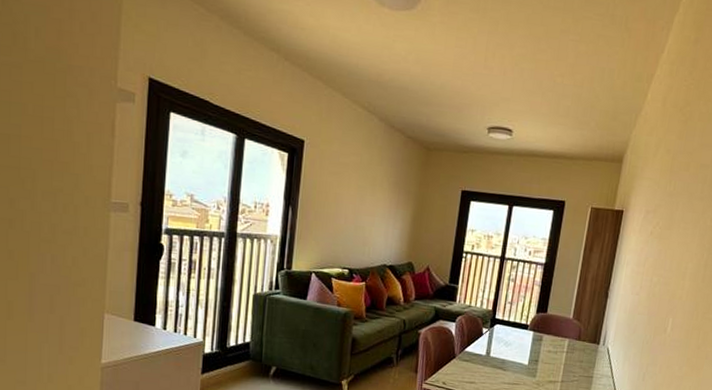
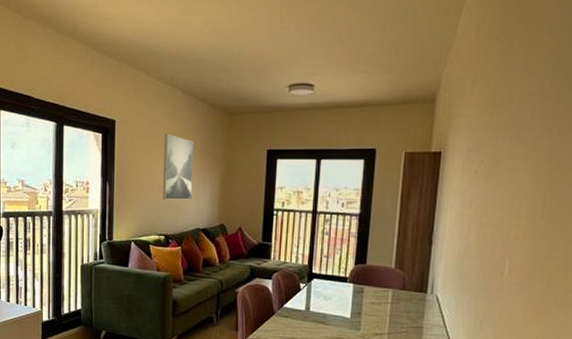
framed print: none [350,161,387,234] -> present [163,133,194,200]

